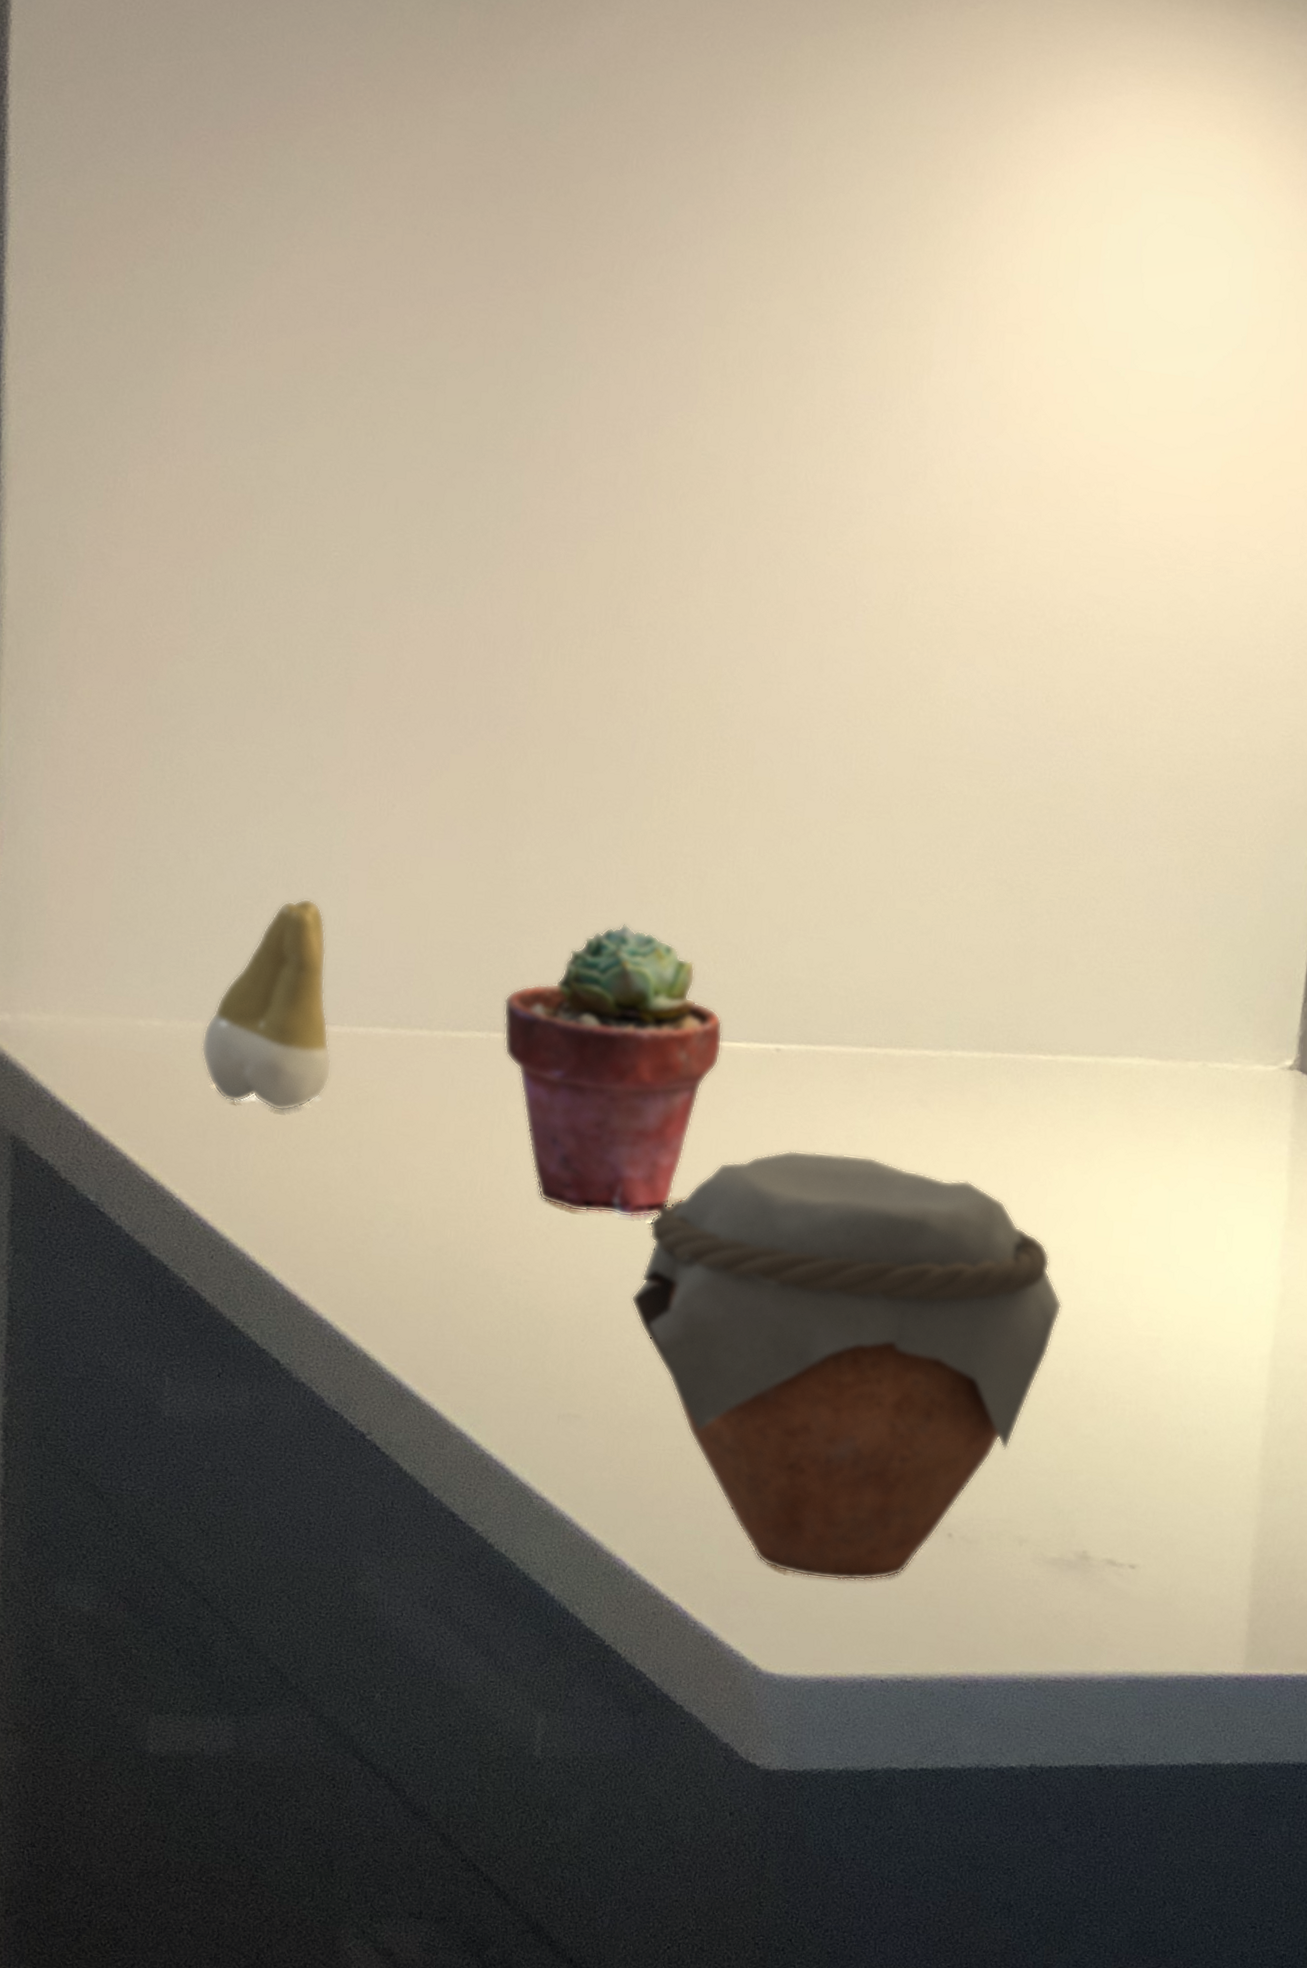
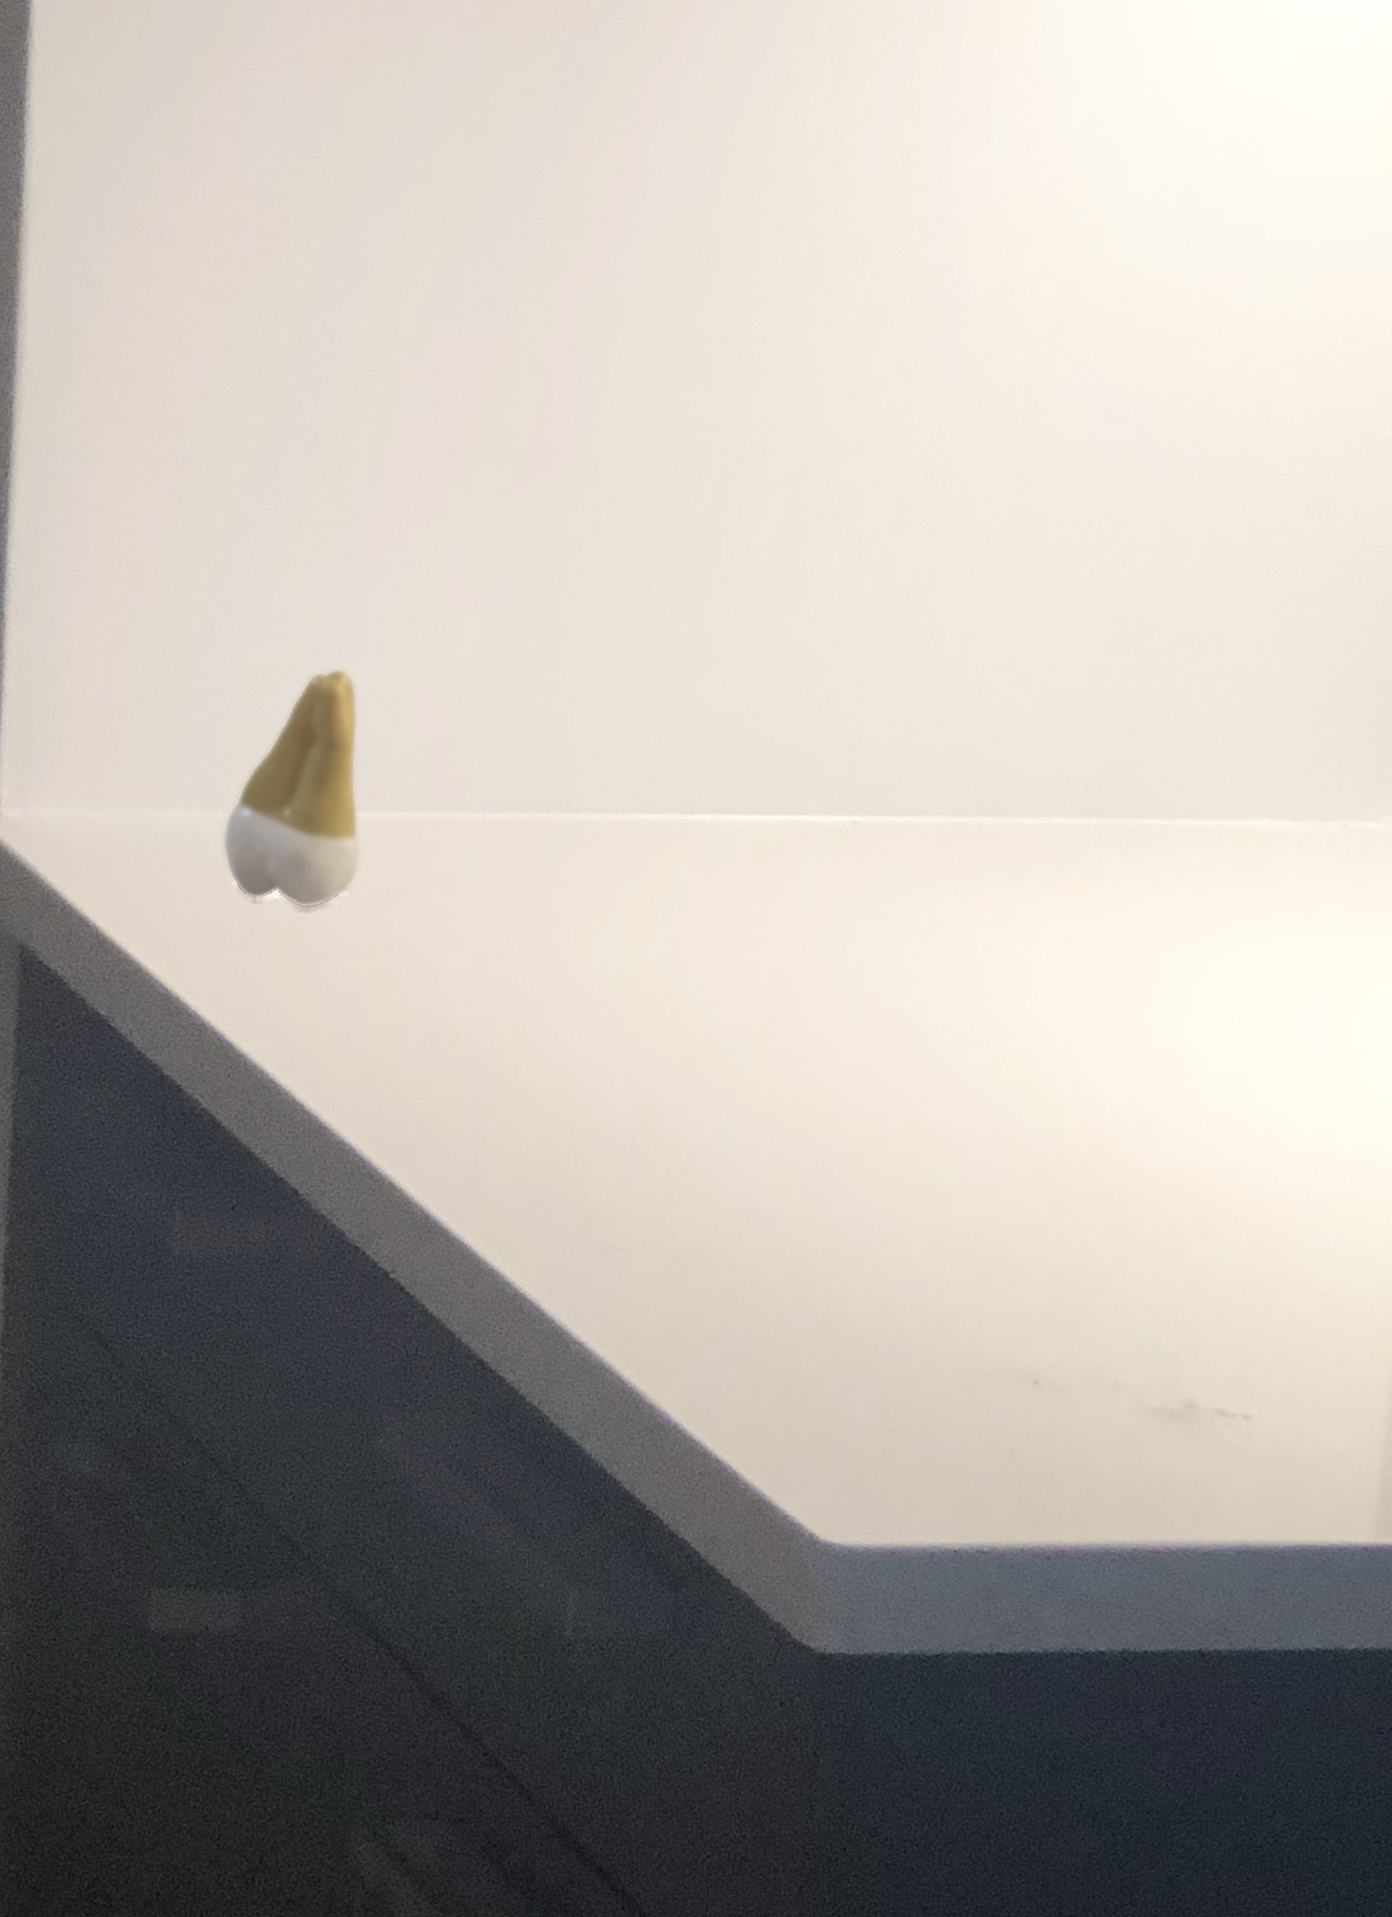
potted succulent: present [503,924,723,1218] -> none [549,683,793,1021]
jar: present [630,1150,1063,1581] -> none [683,938,1173,1436]

